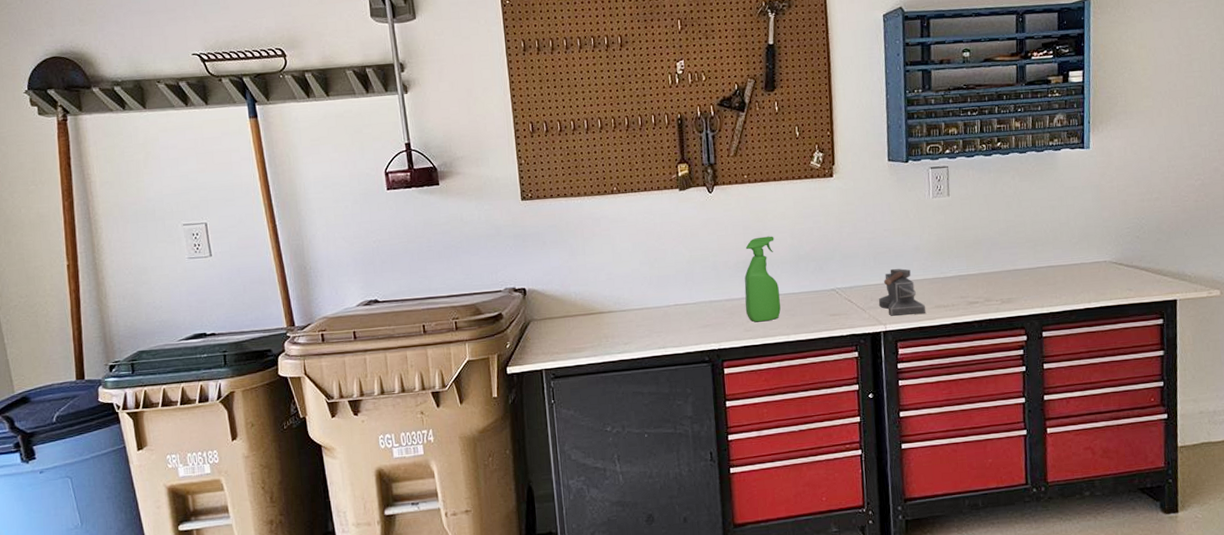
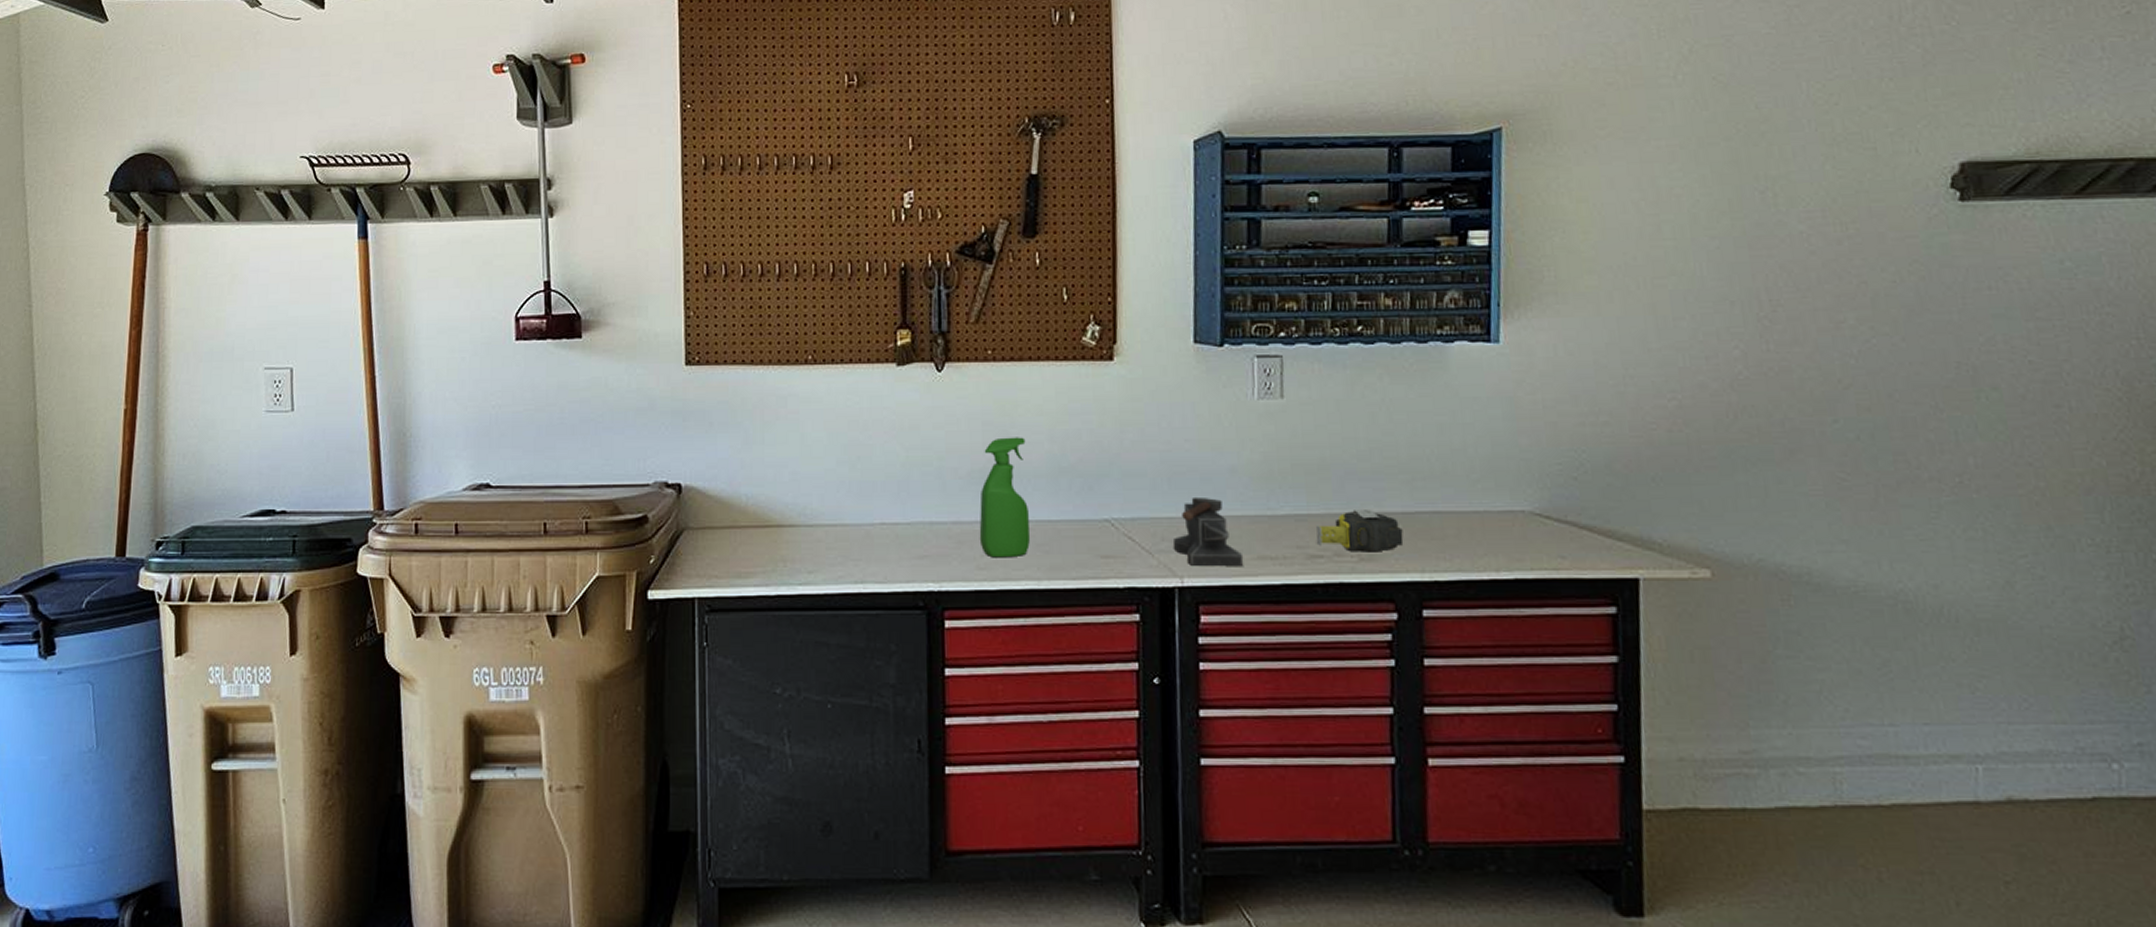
tape measure: none [973,268,1030,297] -> present [1316,510,1404,552]

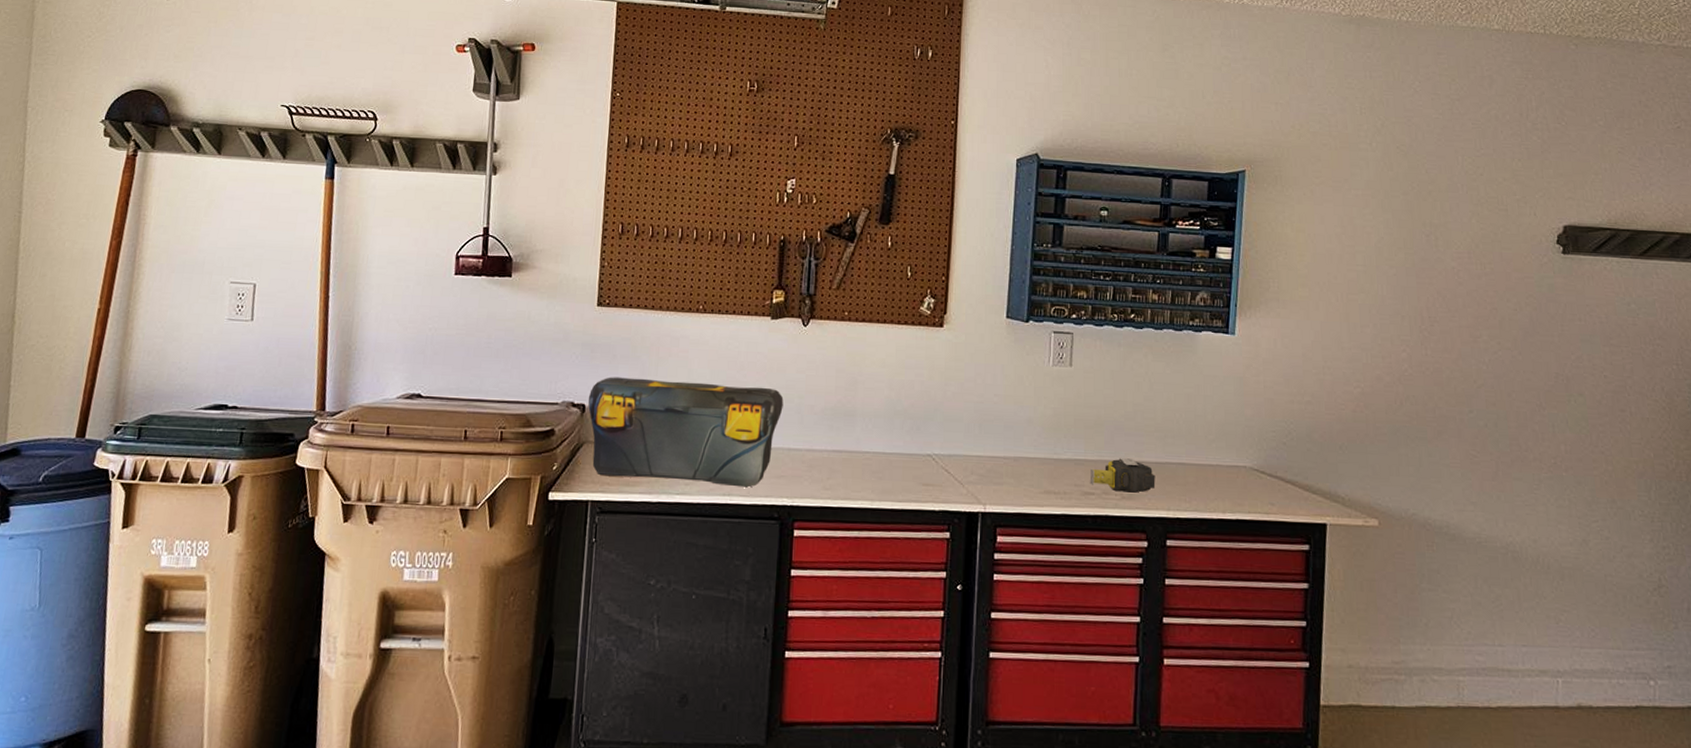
toolbox: none [684,448,920,572] -> present [588,377,784,488]
spray bottle: present [979,437,1030,558] -> none [827,383,870,482]
anvil: present [1173,496,1244,566] -> none [979,440,1034,498]

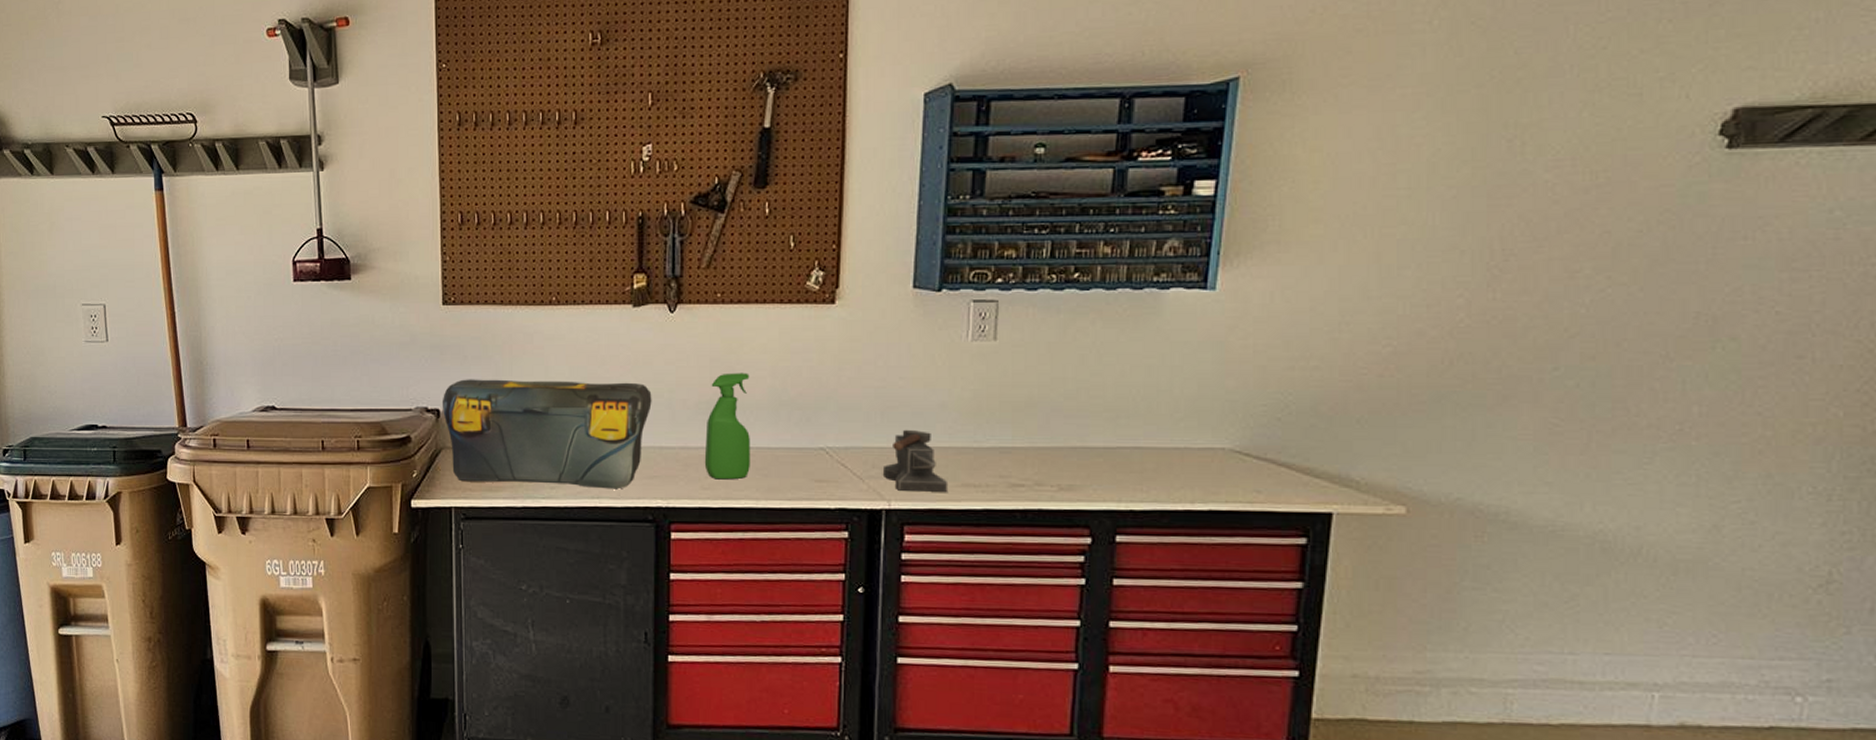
spray bottle: none [827,383,870,482] -> present [704,373,750,480]
anvil: none [979,440,1034,498] -> present [882,429,949,492]
tape measure: present [1089,458,1156,493] -> none [1018,444,1103,483]

